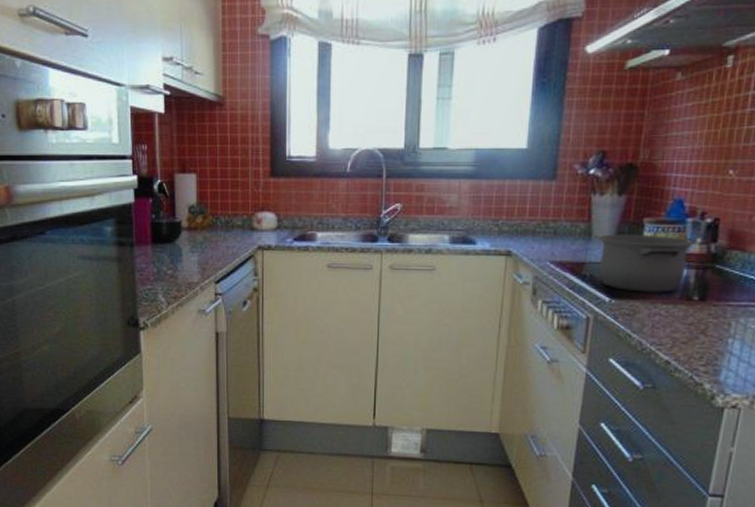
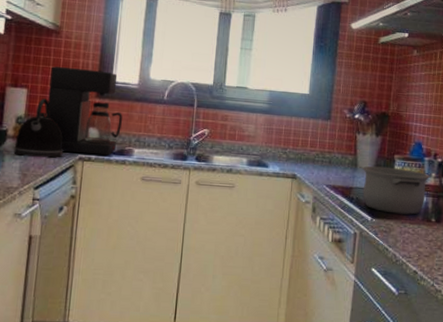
kettle: none [189,183,241,250] -> present [13,98,64,158]
coffee maker: none [219,144,301,242] -> present [47,66,122,156]

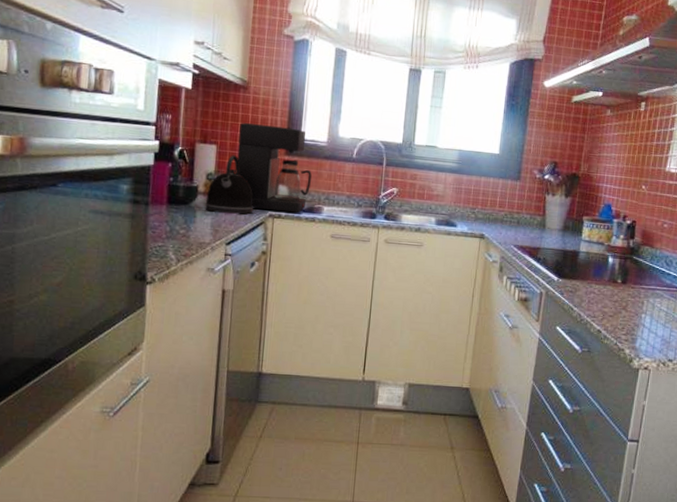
cooking pot: present [363,166,431,215] -> none [550,227,619,276]

